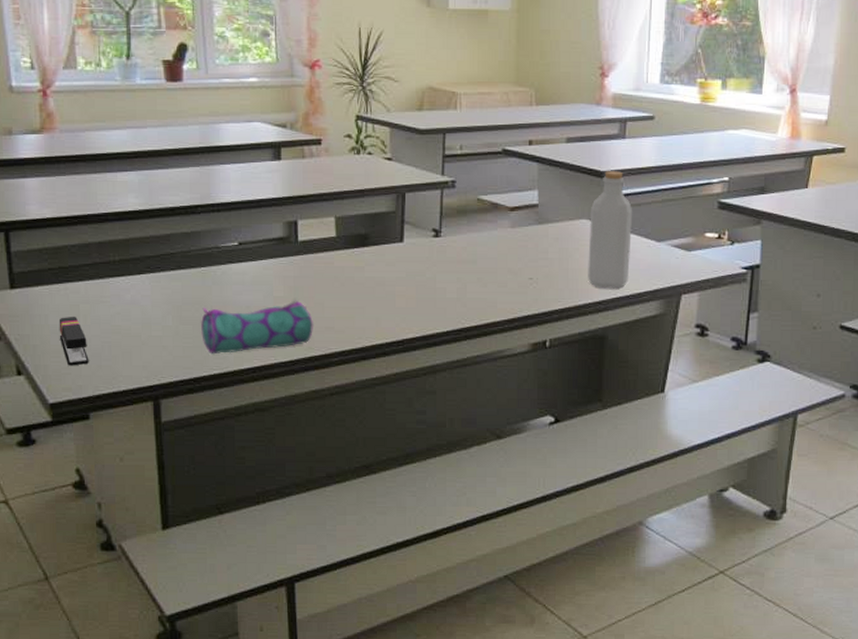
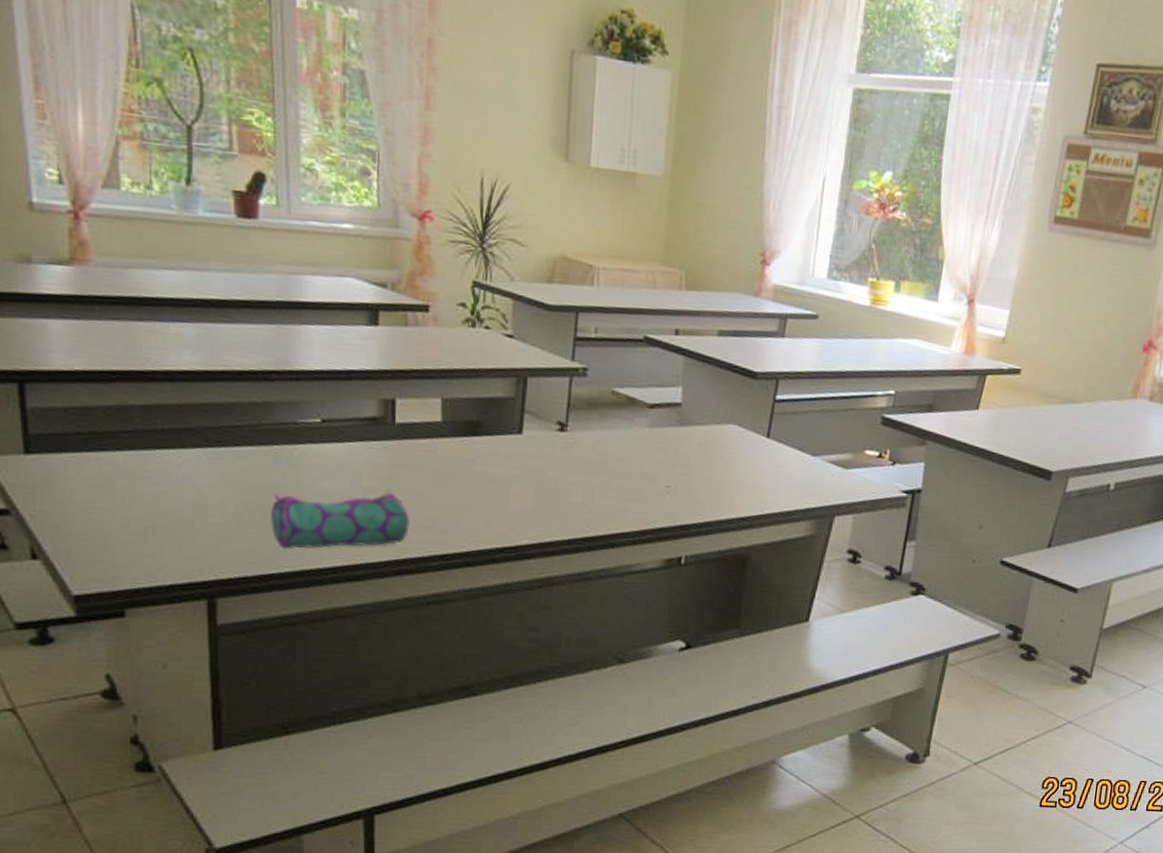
stapler: present [59,316,89,366] -> none [88,492,126,552]
bottle: present [586,171,633,289] -> none [731,372,788,505]

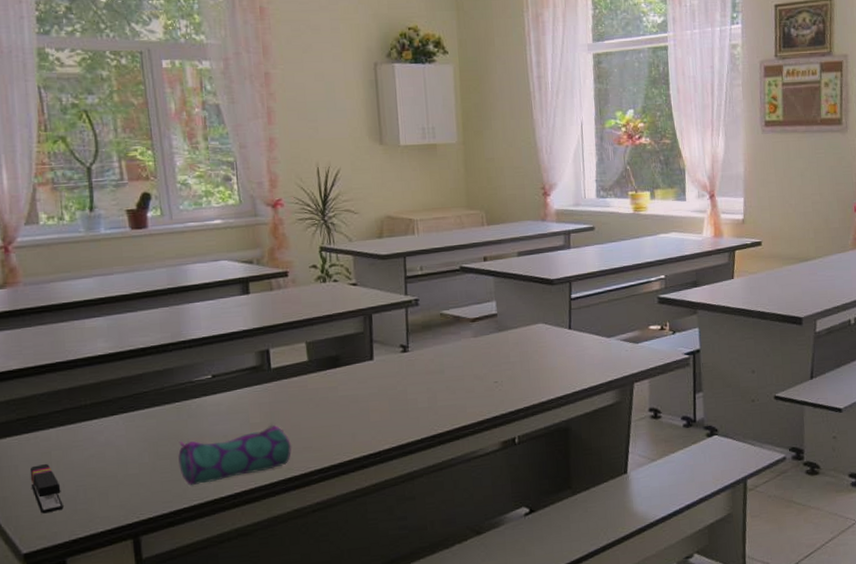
stapler: none [88,492,126,552] -> present [29,463,64,514]

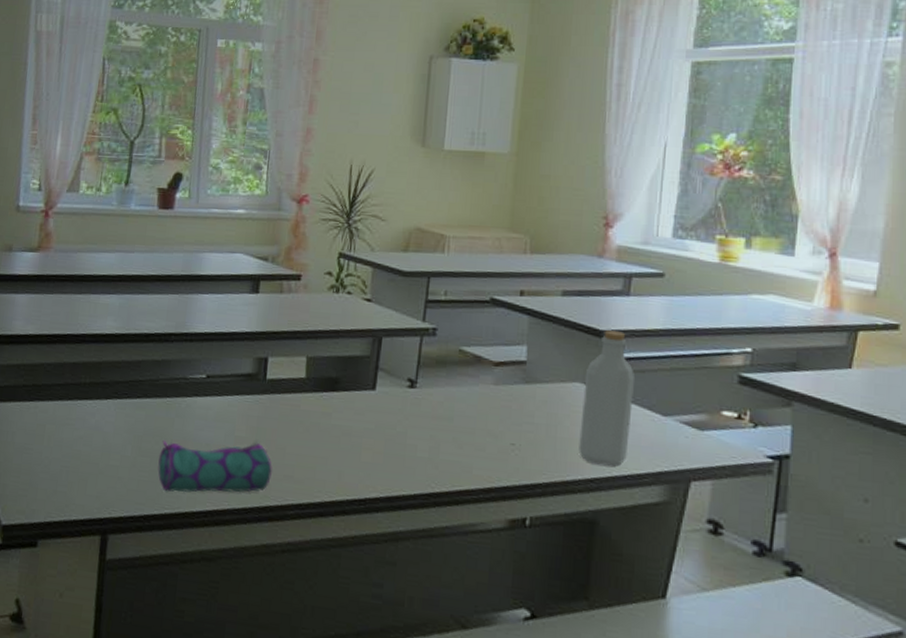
stapler: present [29,463,64,514] -> none [21,435,48,488]
bottle: none [545,278,585,385] -> present [577,330,636,466]

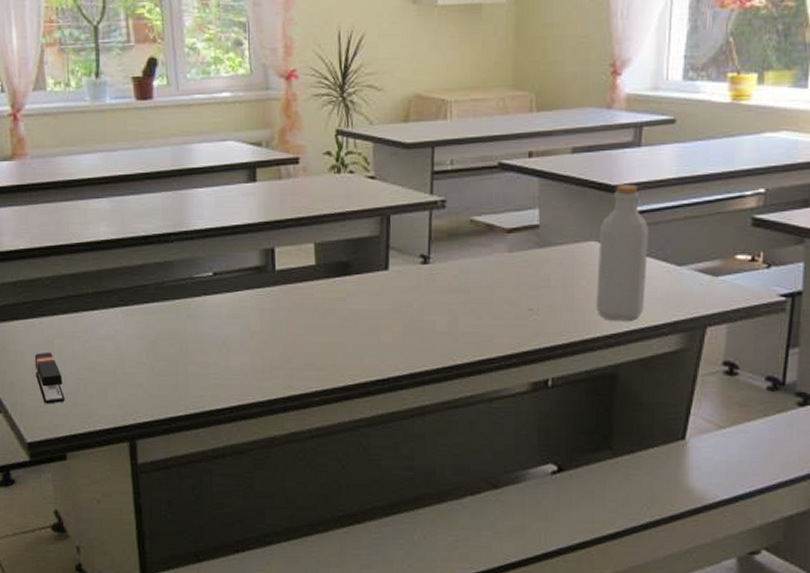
stapler: none [21,435,48,488] -> present [34,351,65,404]
pencil case: present [158,439,273,493] -> none [176,334,294,393]

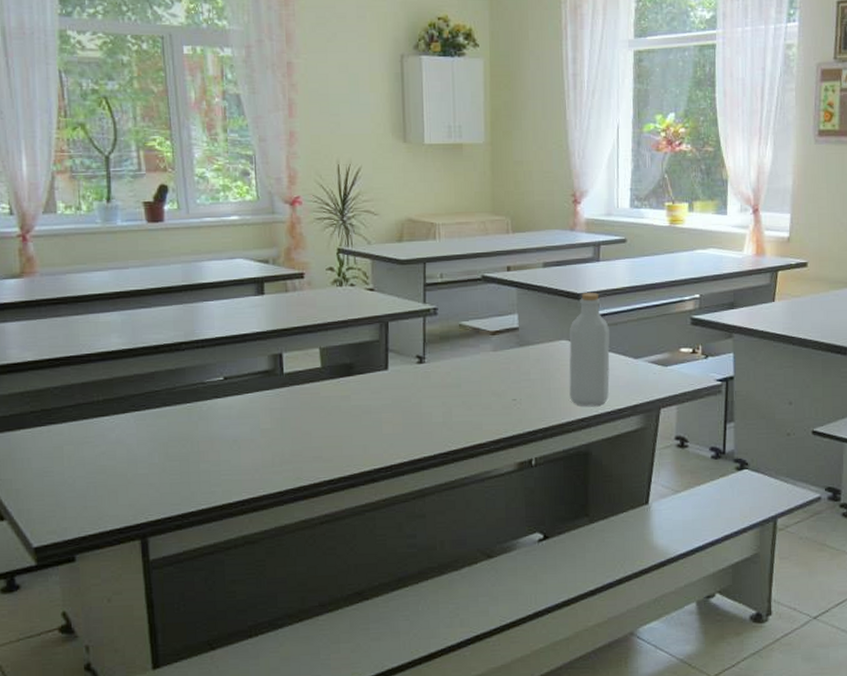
stapler: present [34,351,65,404] -> none [42,458,74,509]

